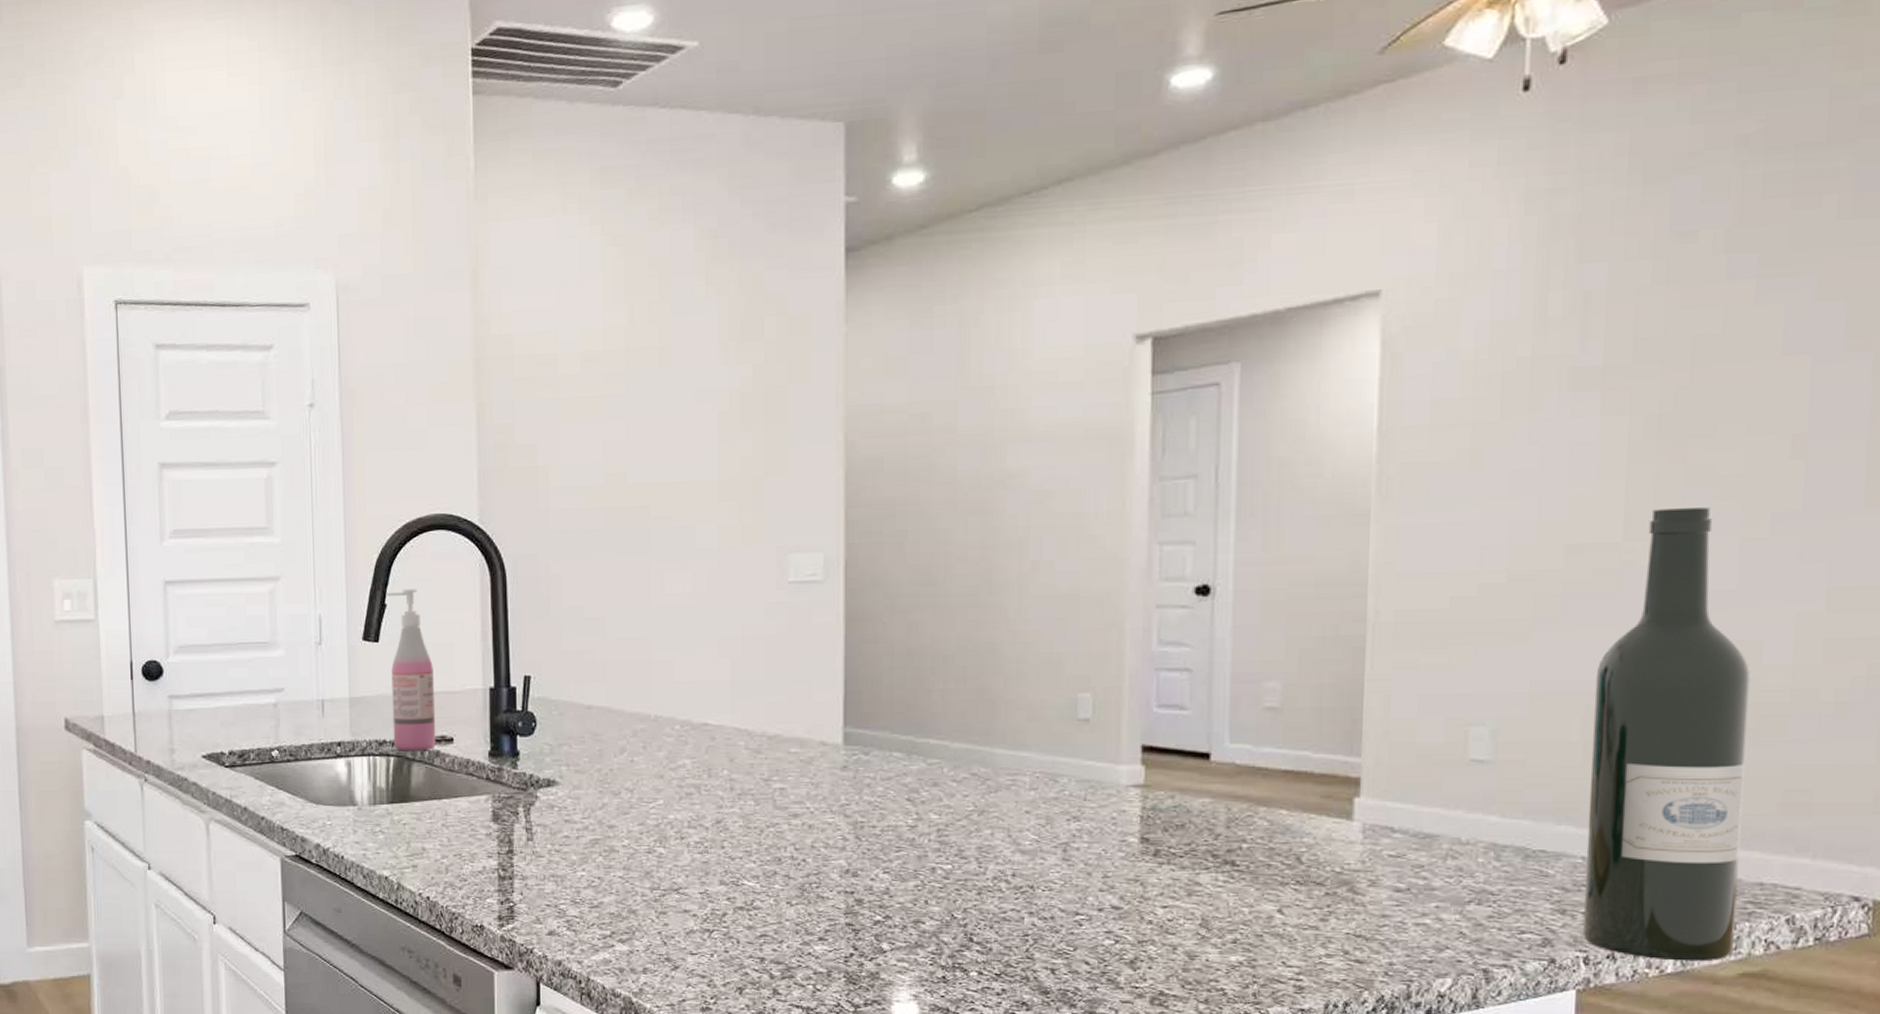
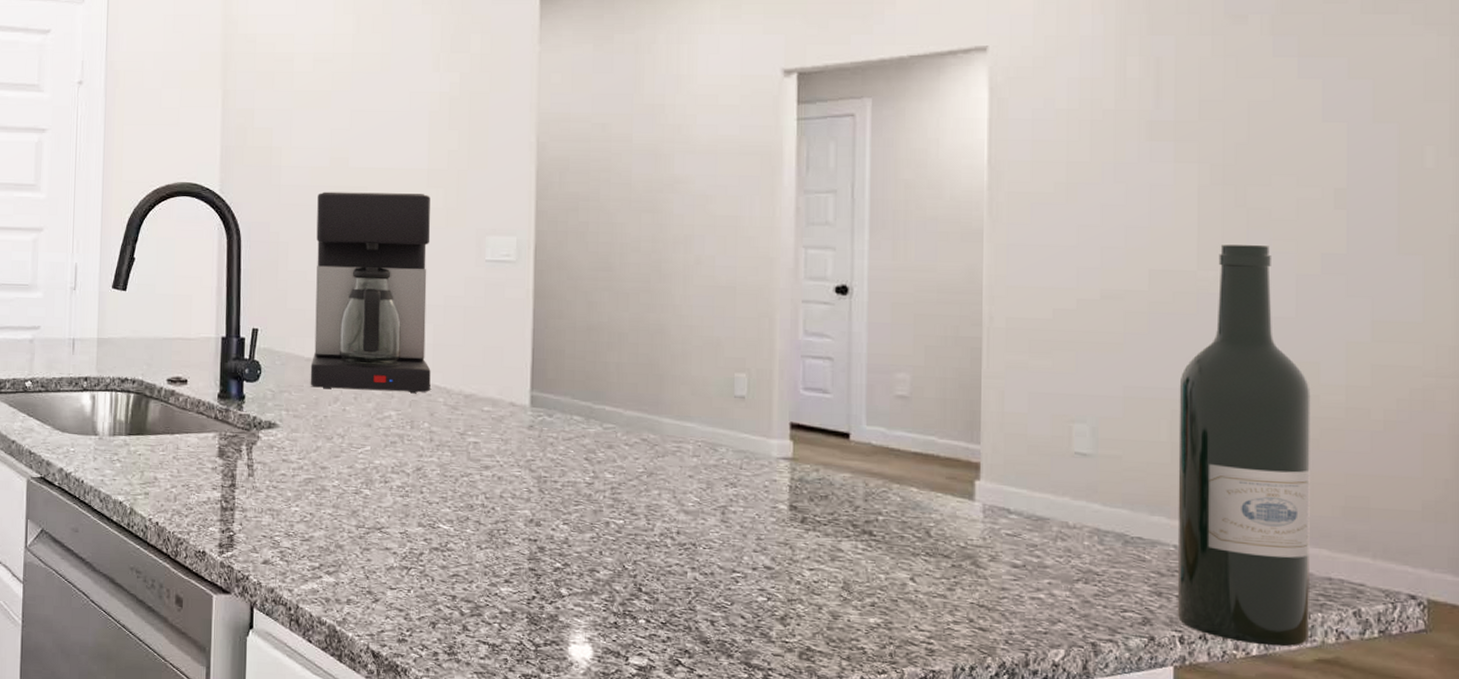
soap dispenser: present [385,588,436,751] -> none [134,245,173,390]
coffee maker: none [592,510,729,739] -> present [310,191,431,393]

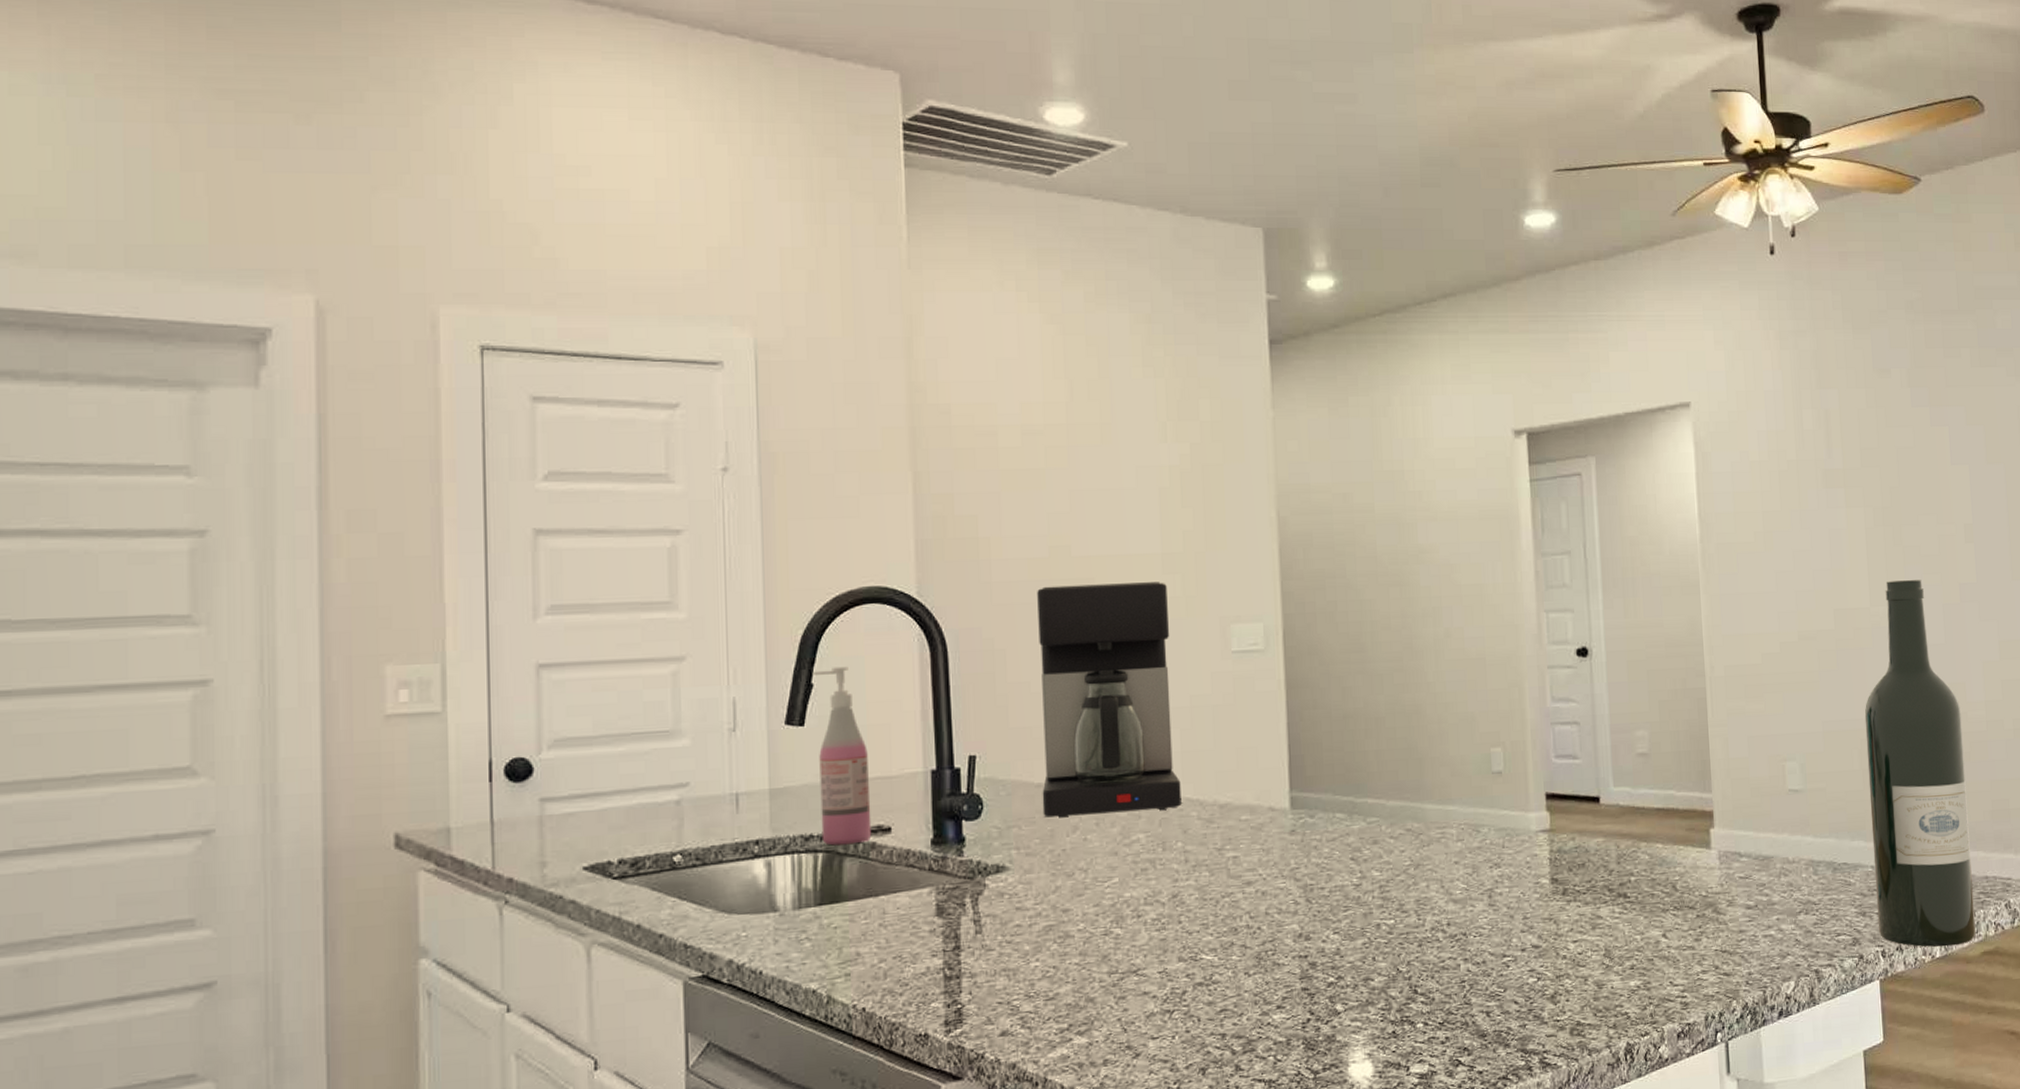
soap dispenser: none [134,245,173,390] -> present [812,666,872,846]

